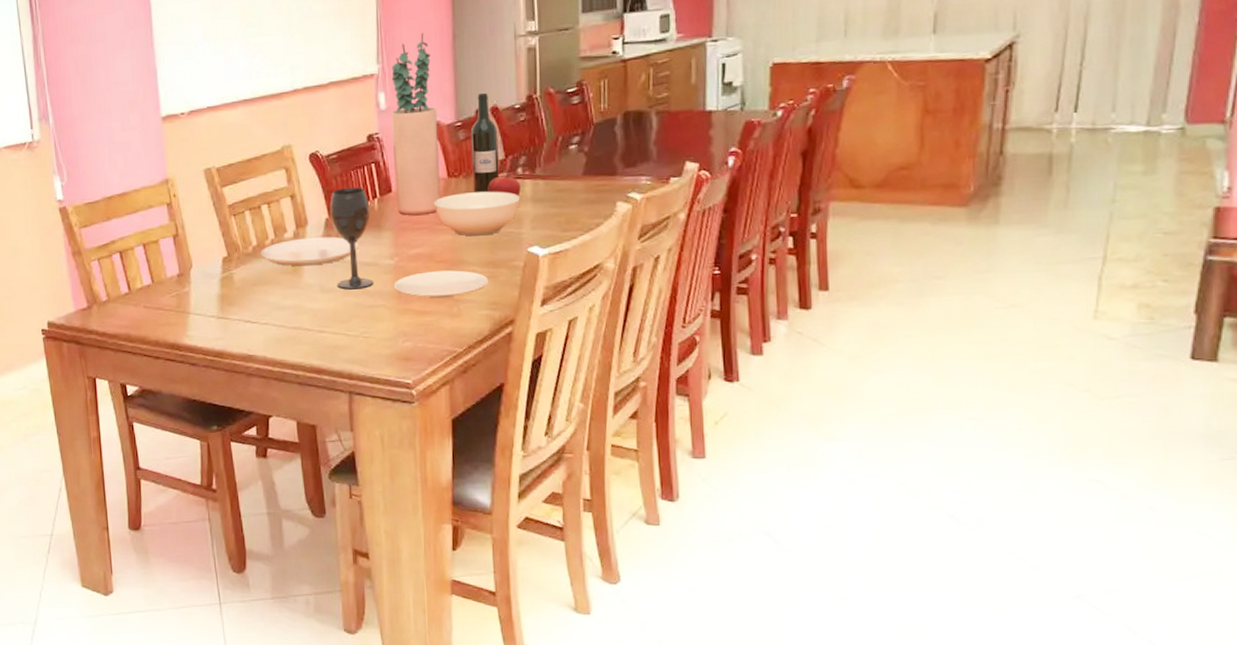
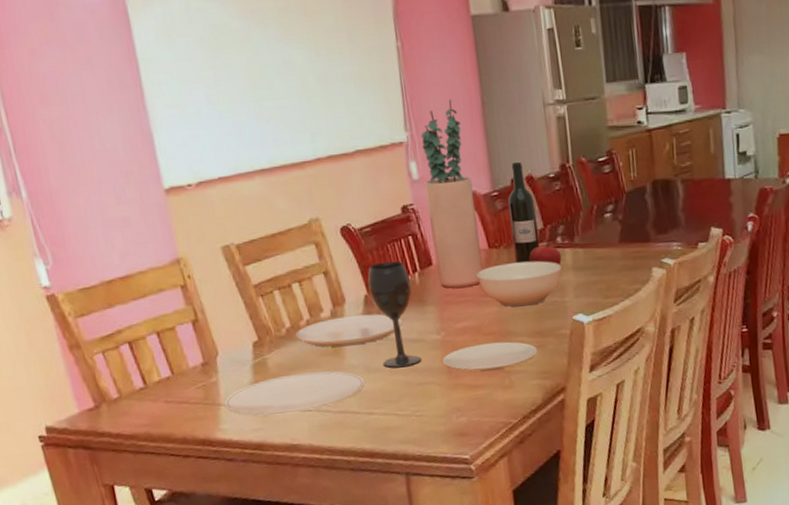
plate: none [193,288,320,327] -> present [224,371,366,416]

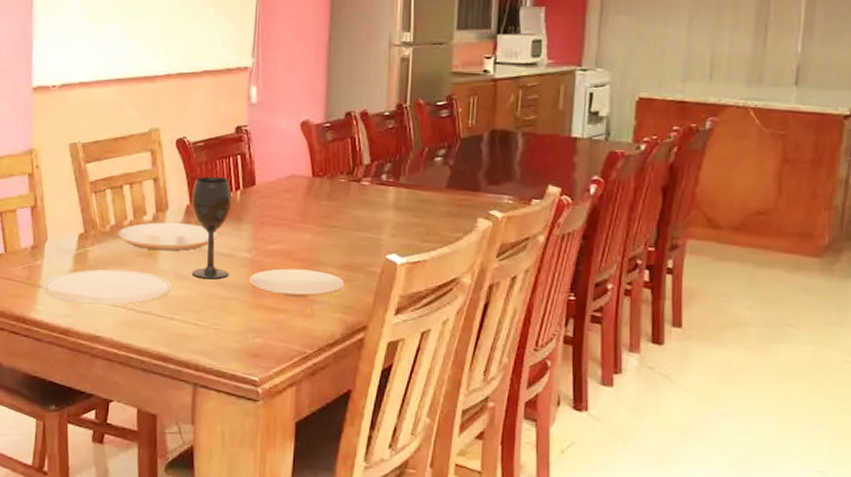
vase: present [420,100,483,288] -> none [259,33,307,211]
bowl: present [476,260,562,307] -> none [295,193,383,238]
wine bottle: present [507,162,540,264] -> none [336,98,365,196]
fruit: present [529,243,562,265] -> none [351,179,384,202]

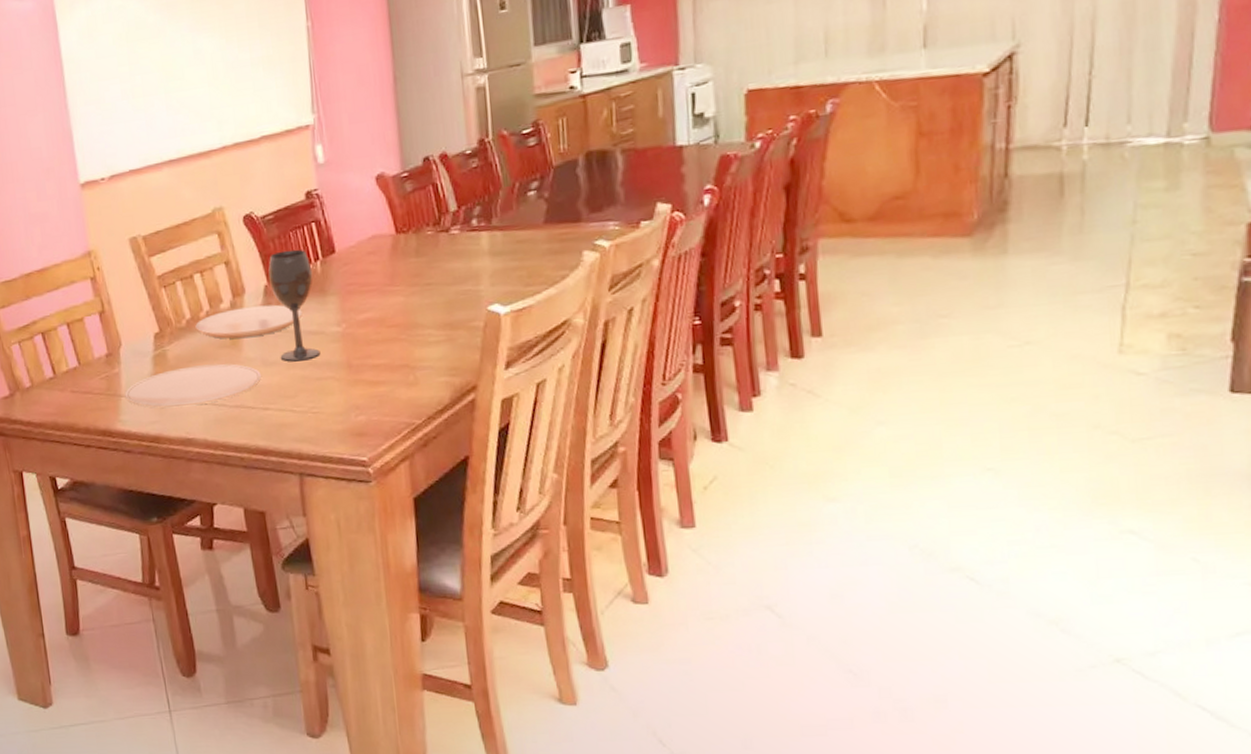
plate: present [248,268,345,298] -> none [342,334,447,367]

